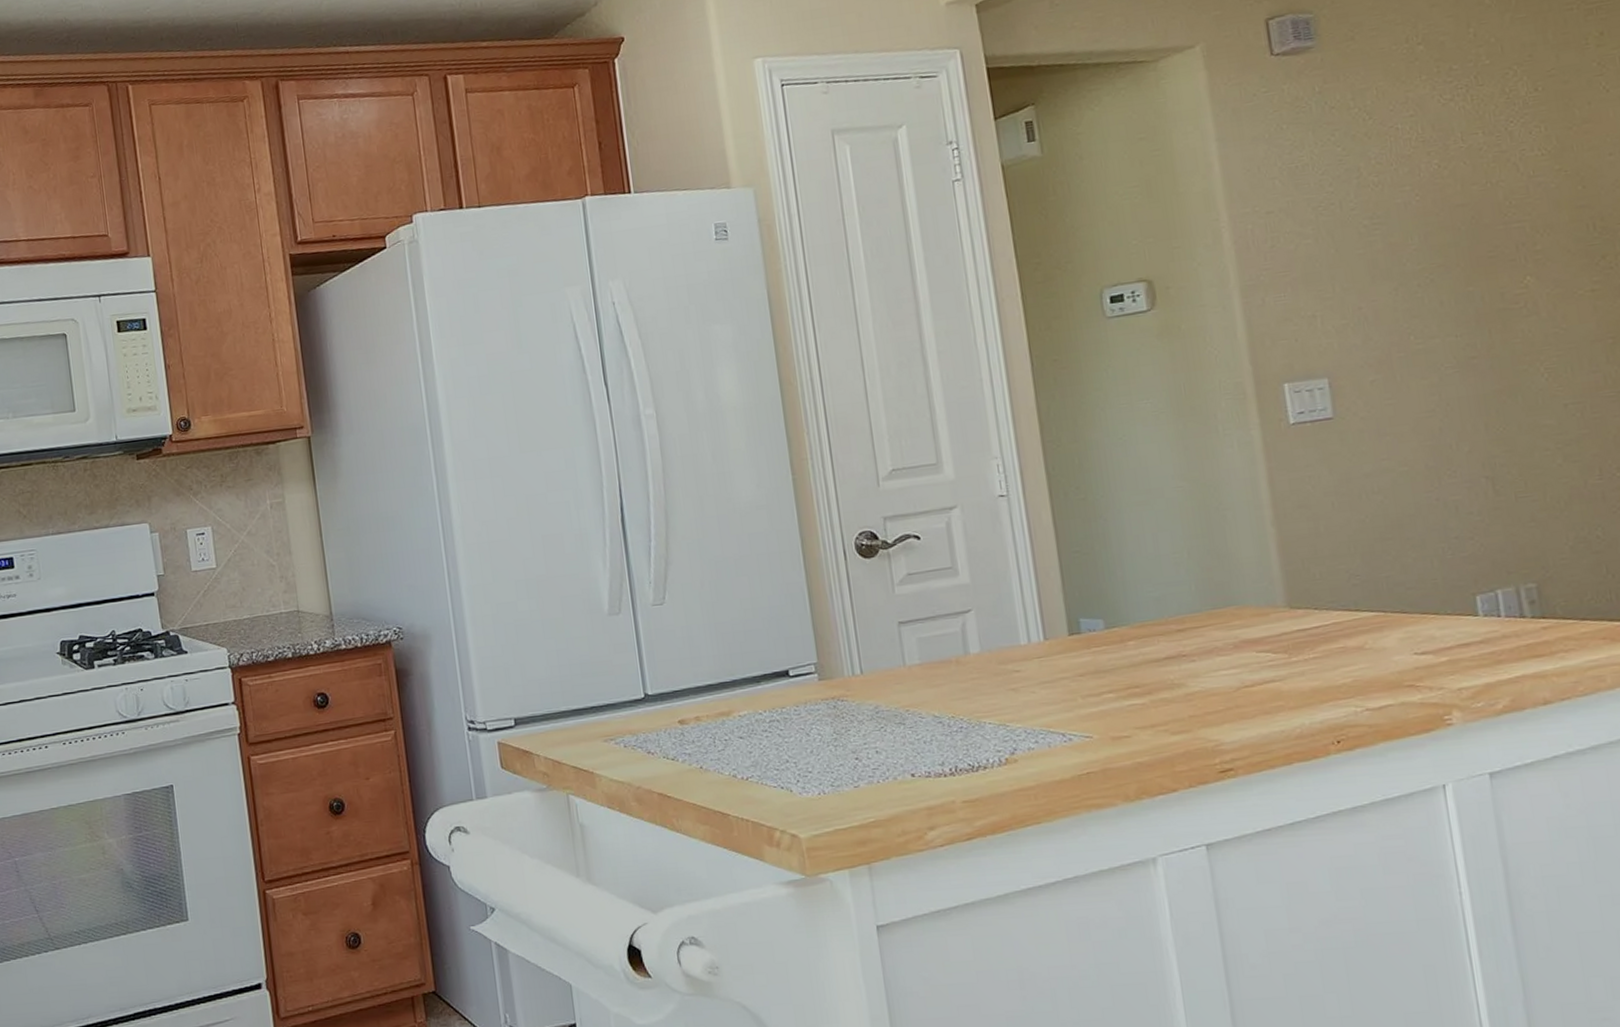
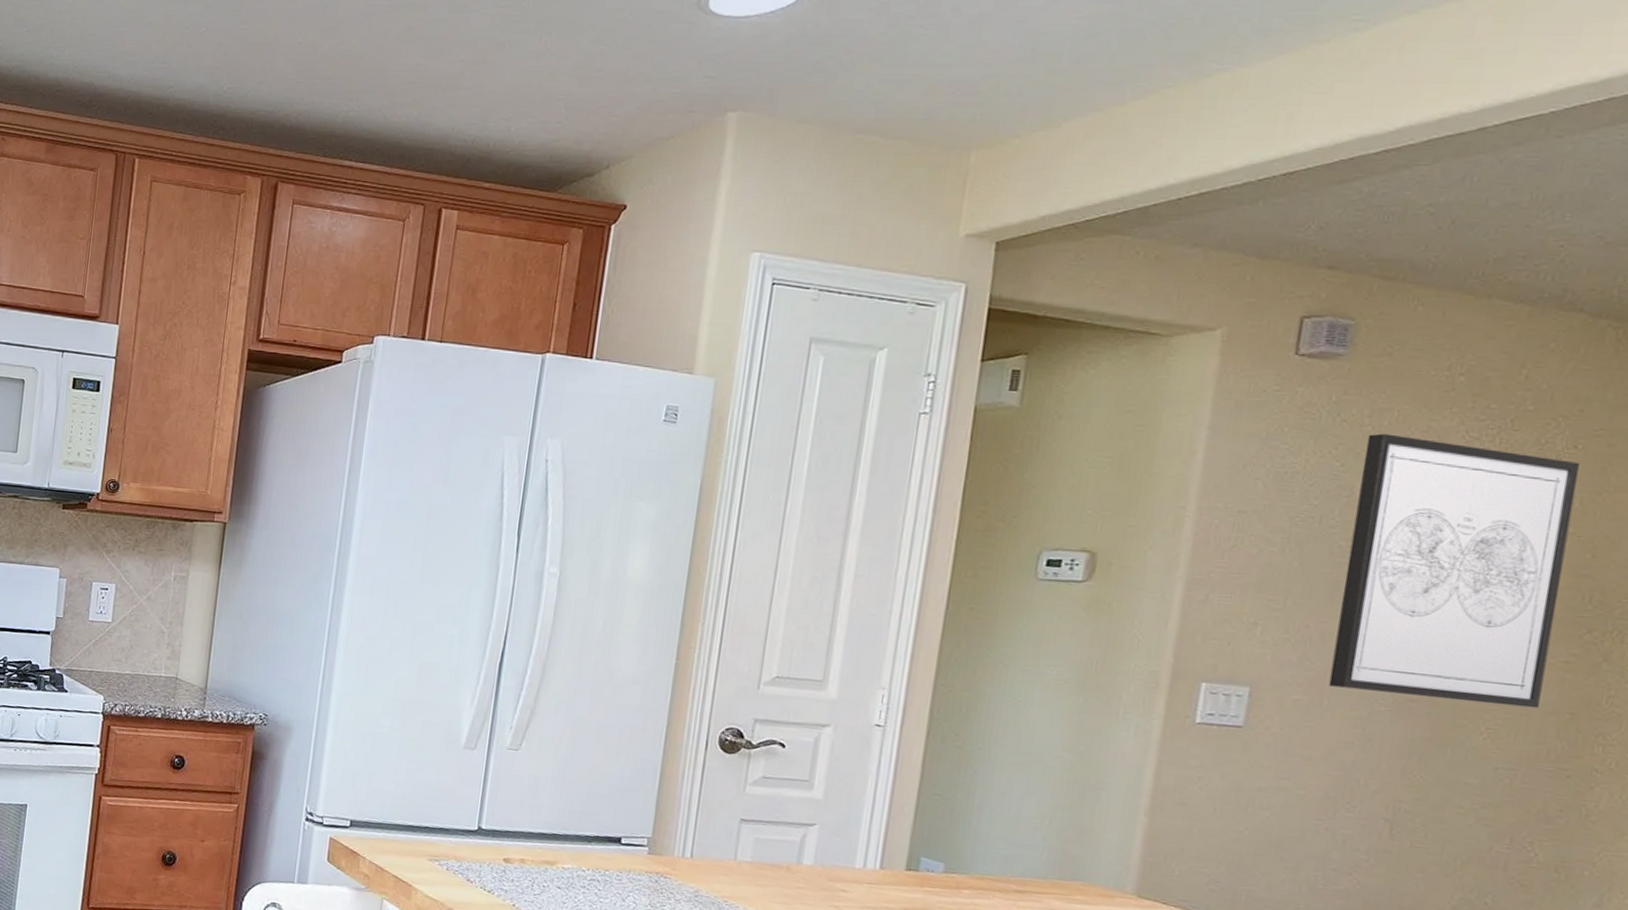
wall art: none [1357,103,1583,361] -> present [1328,433,1580,709]

